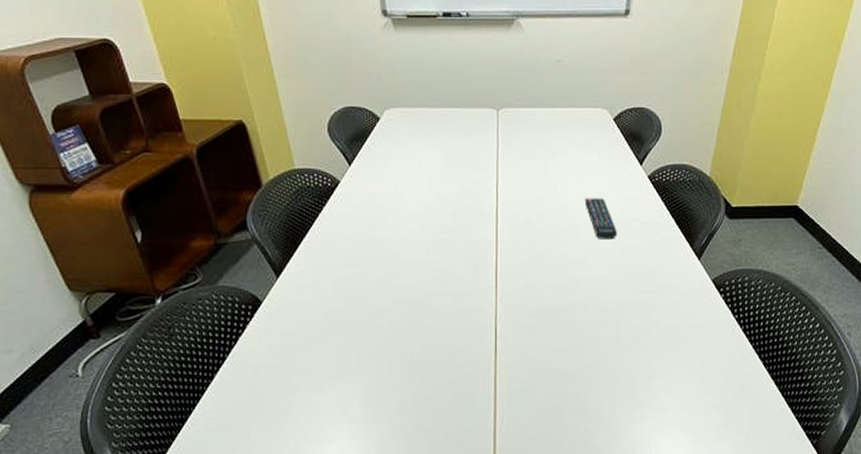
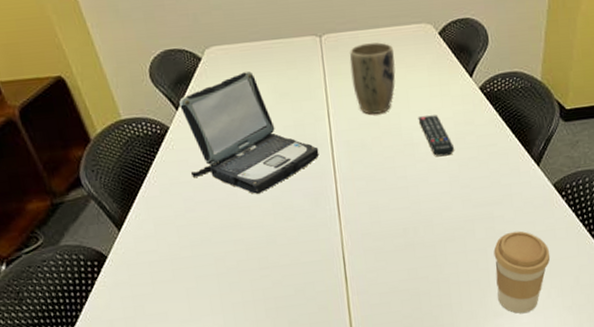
laptop: none [353,135,484,256] -> present [179,70,320,194]
plant pot: none [524,122,567,190] -> present [349,42,396,114]
coffee cup: none [646,322,703,406] -> present [493,230,551,313]

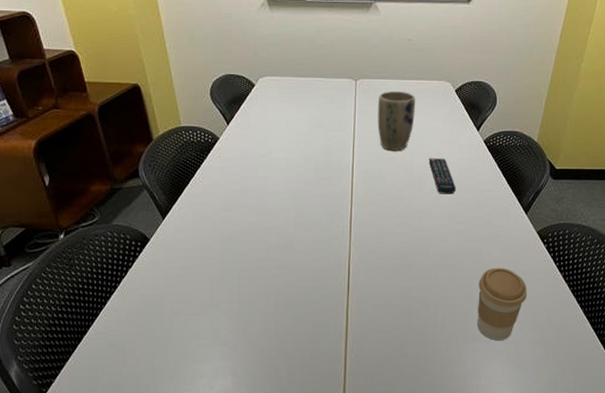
laptop: present [179,70,320,194] -> none [230,100,341,204]

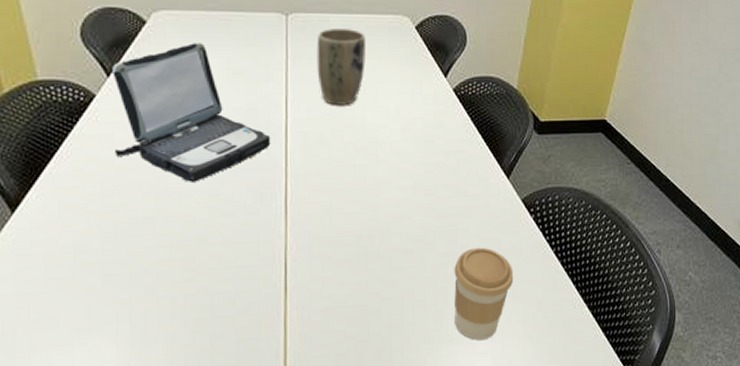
laptop: none [230,100,341,204] -> present [112,42,271,182]
remote control: present [428,158,457,194] -> none [385,113,422,159]

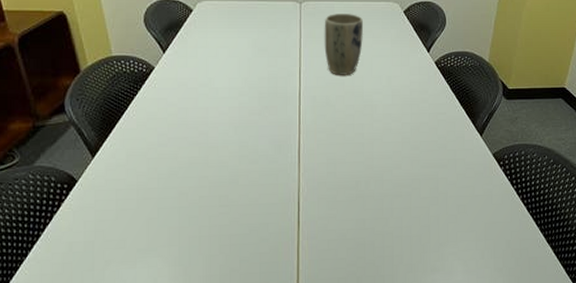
laptop: present [112,42,271,182] -> none [167,25,287,136]
coffee cup: present [454,247,514,340] -> none [436,193,486,271]

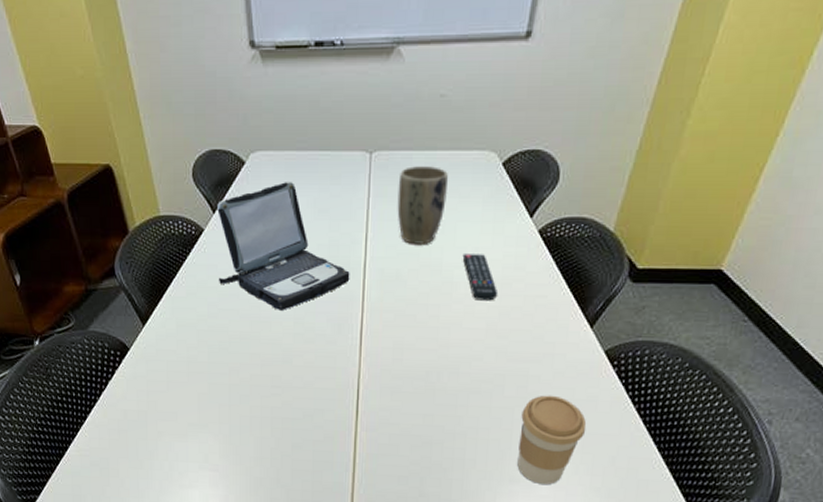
laptop: none [167,25,287,136] -> present [217,181,350,310]
remote control: none [379,82,409,119] -> present [462,254,498,301]
coffee cup: none [436,193,486,271] -> present [517,395,587,484]

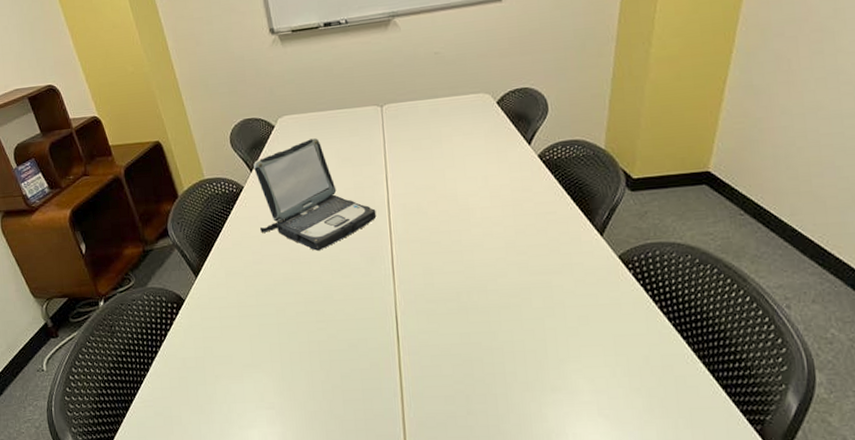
plant pot: present [397,166,448,244] -> none [408,111,453,179]
remote control: present [462,254,498,301] -> none [474,181,512,223]
coffee cup: present [517,395,587,484] -> none [551,302,616,390]

